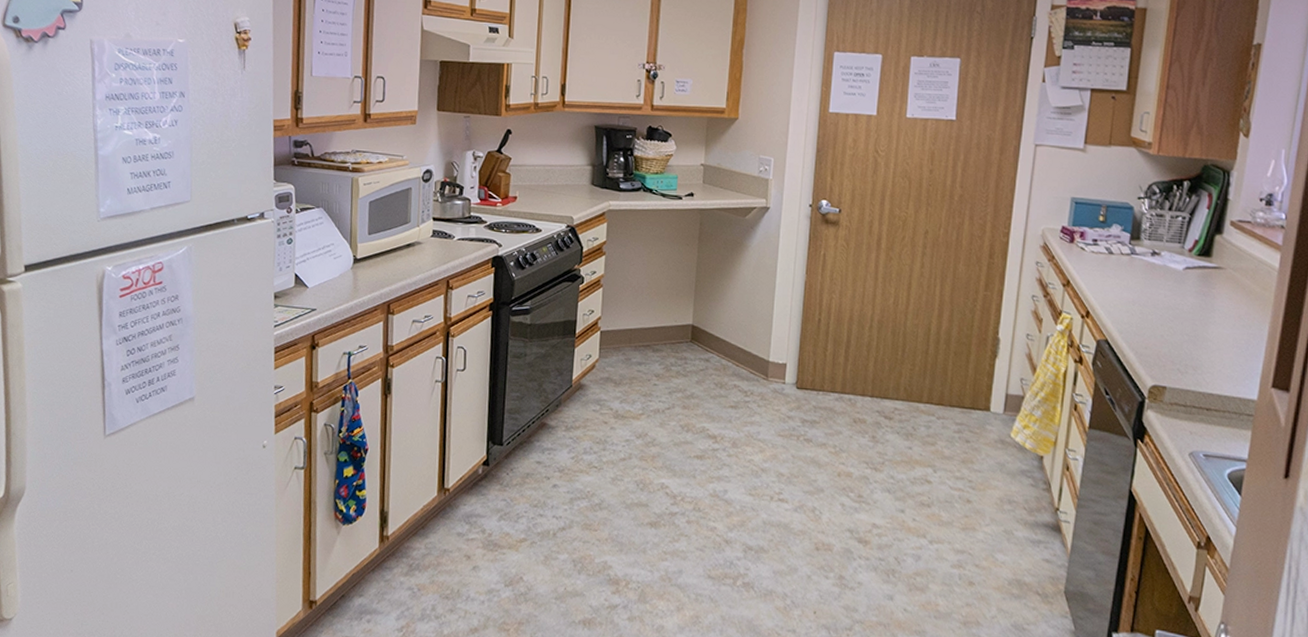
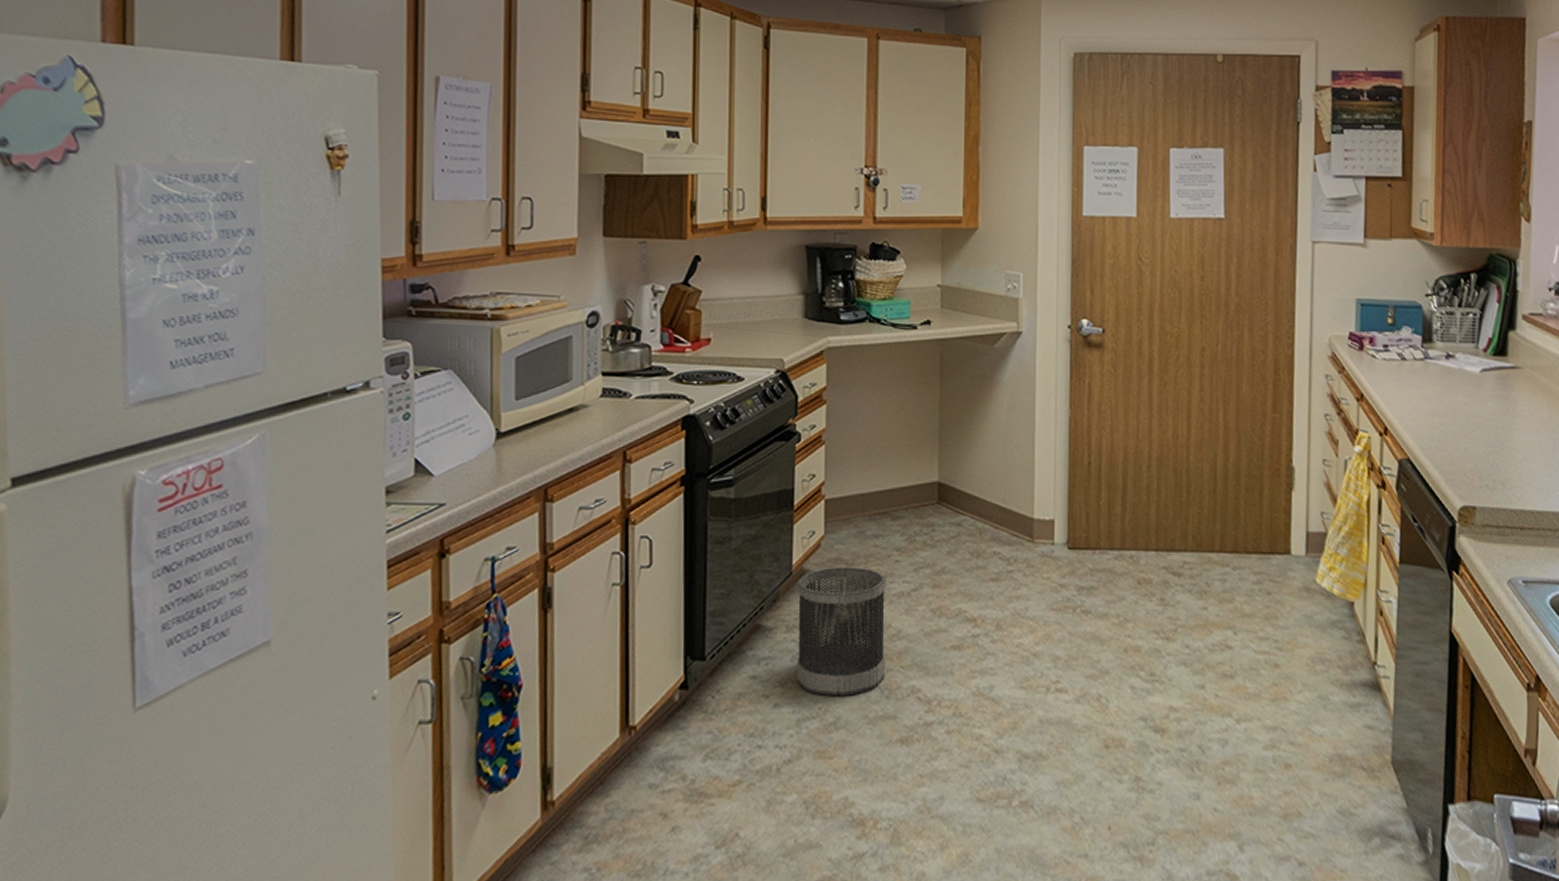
wastebasket: none [572,384,646,485] -> present [797,566,886,697]

